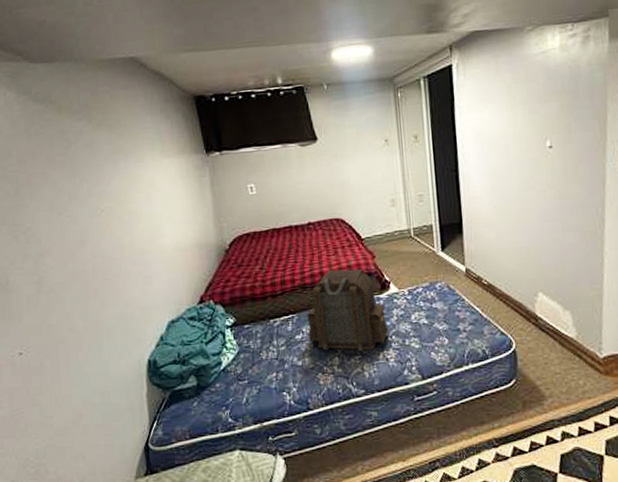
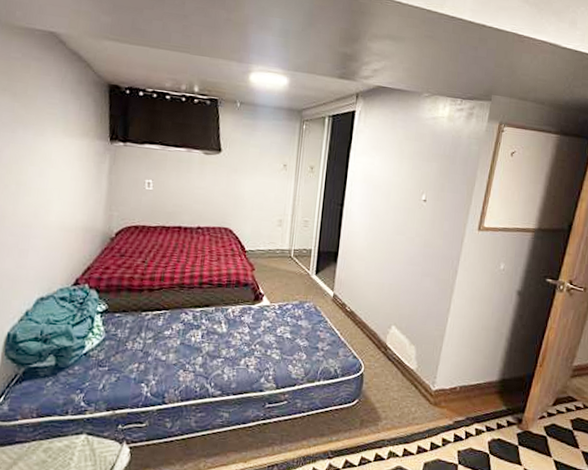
backpack: present [307,269,389,353] -> none [177,275,255,356]

